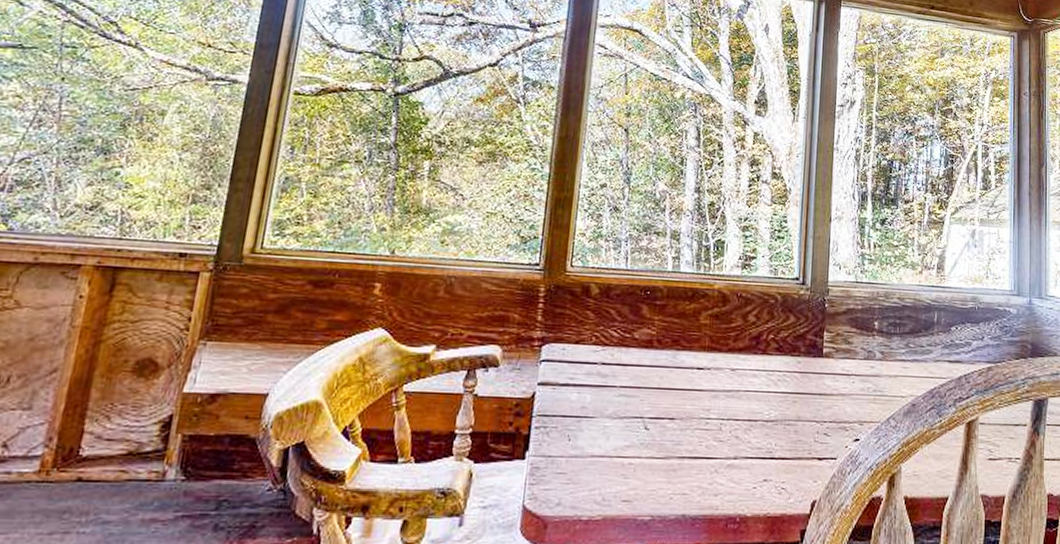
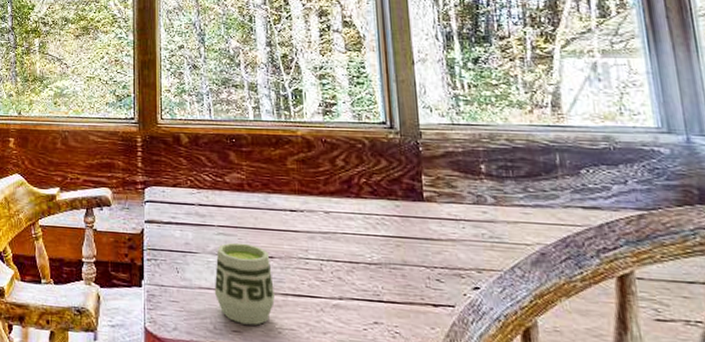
cup: none [607,404,672,493] -> present [214,242,275,326]

